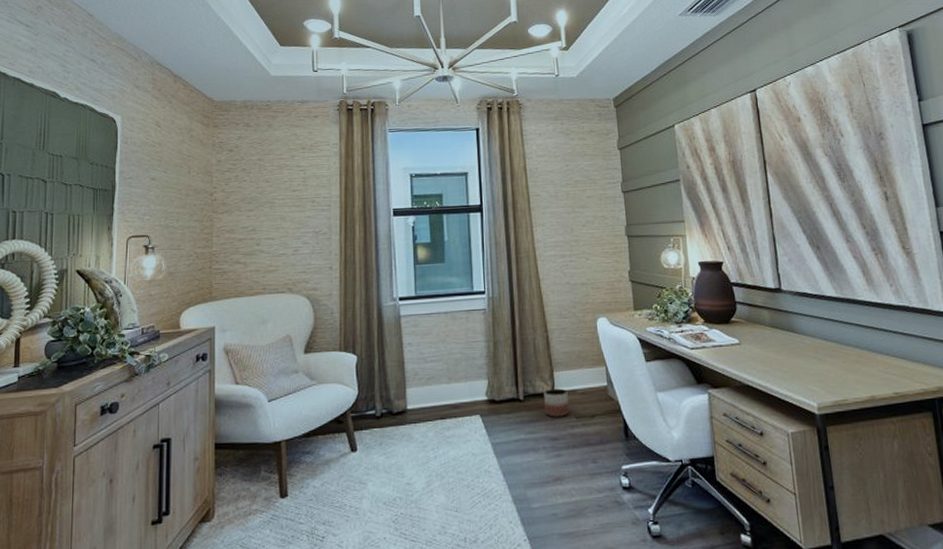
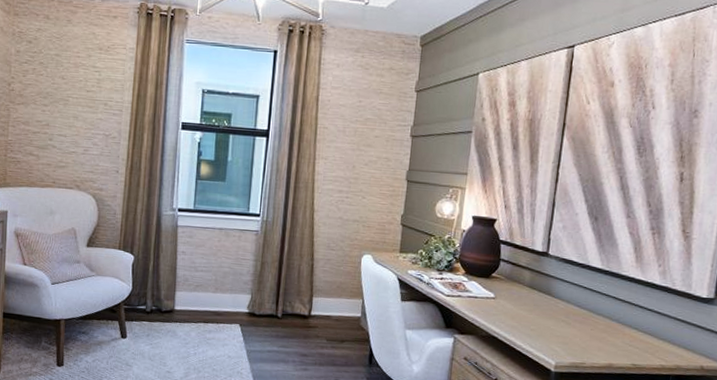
planter: present [544,388,569,417] -> none [299,311,323,337]

